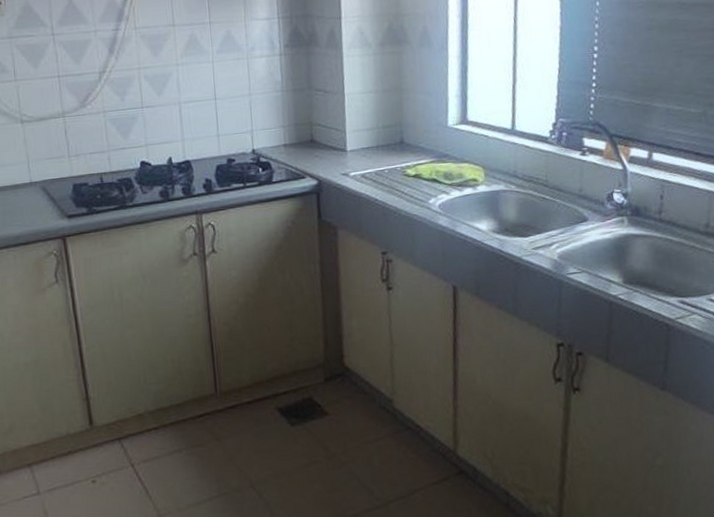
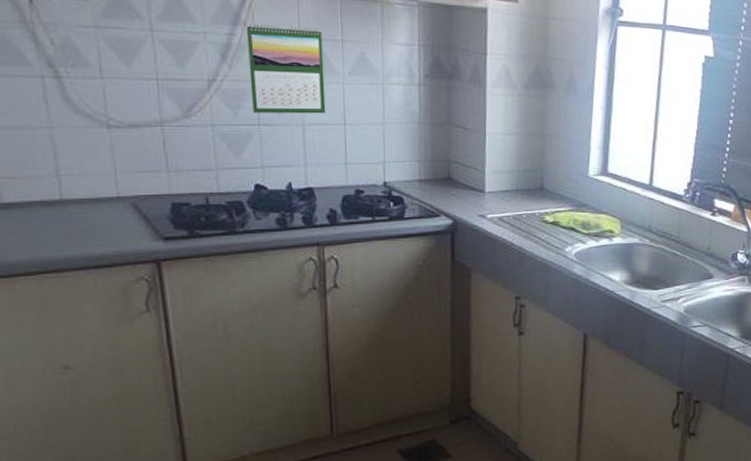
calendar: none [128,14,199,98] -> present [246,24,326,114]

